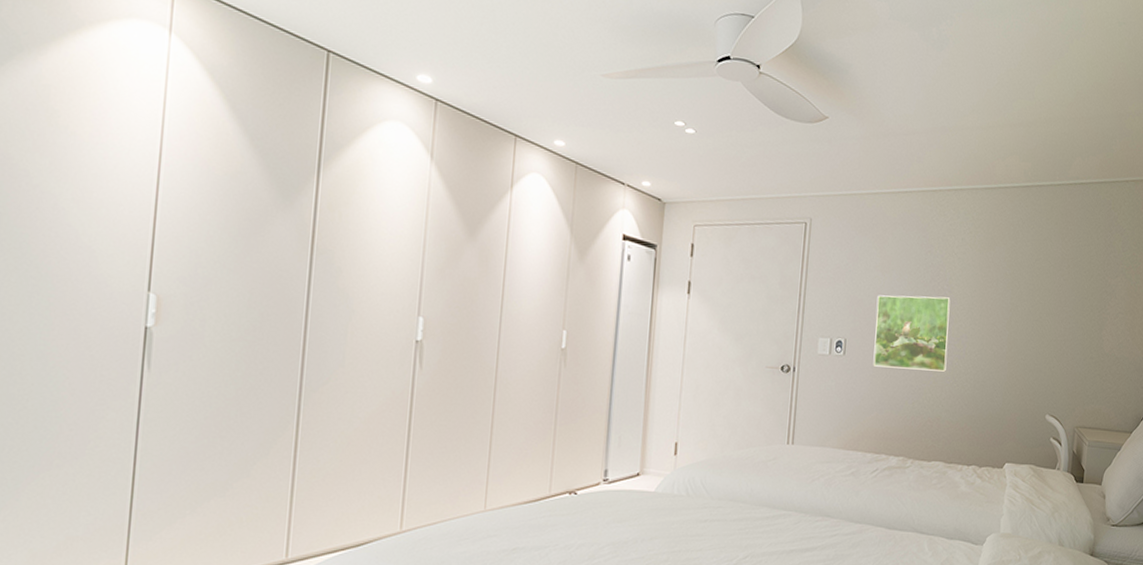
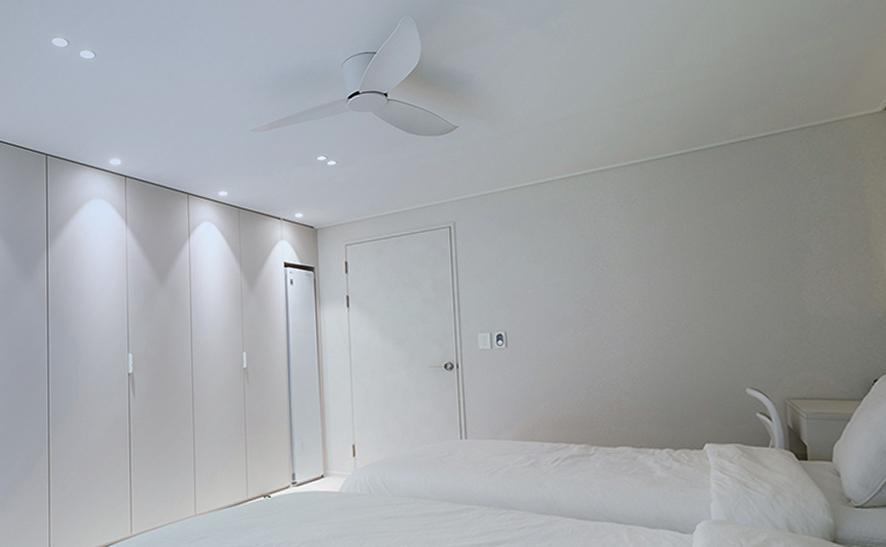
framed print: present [873,295,951,372] -> none [532,278,619,356]

